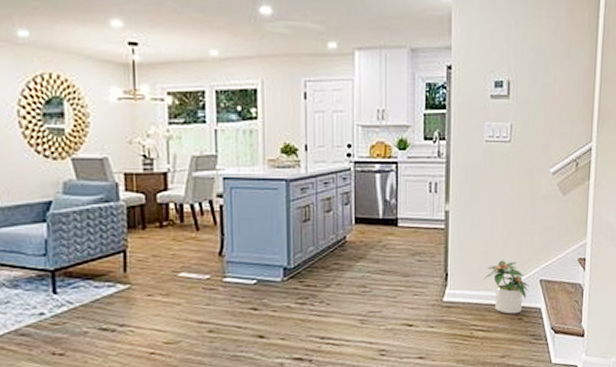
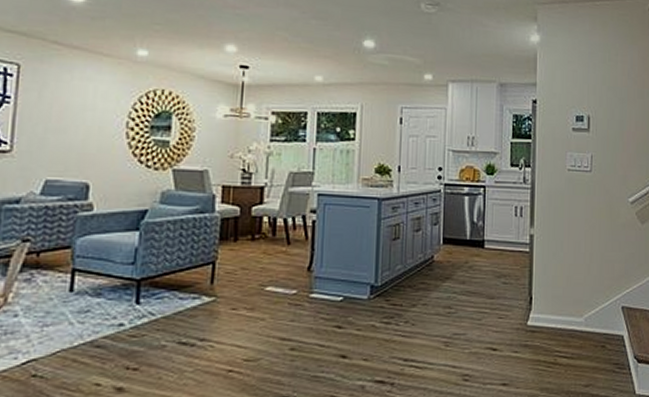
potted plant: present [483,260,530,314] -> none [566,285,613,341]

